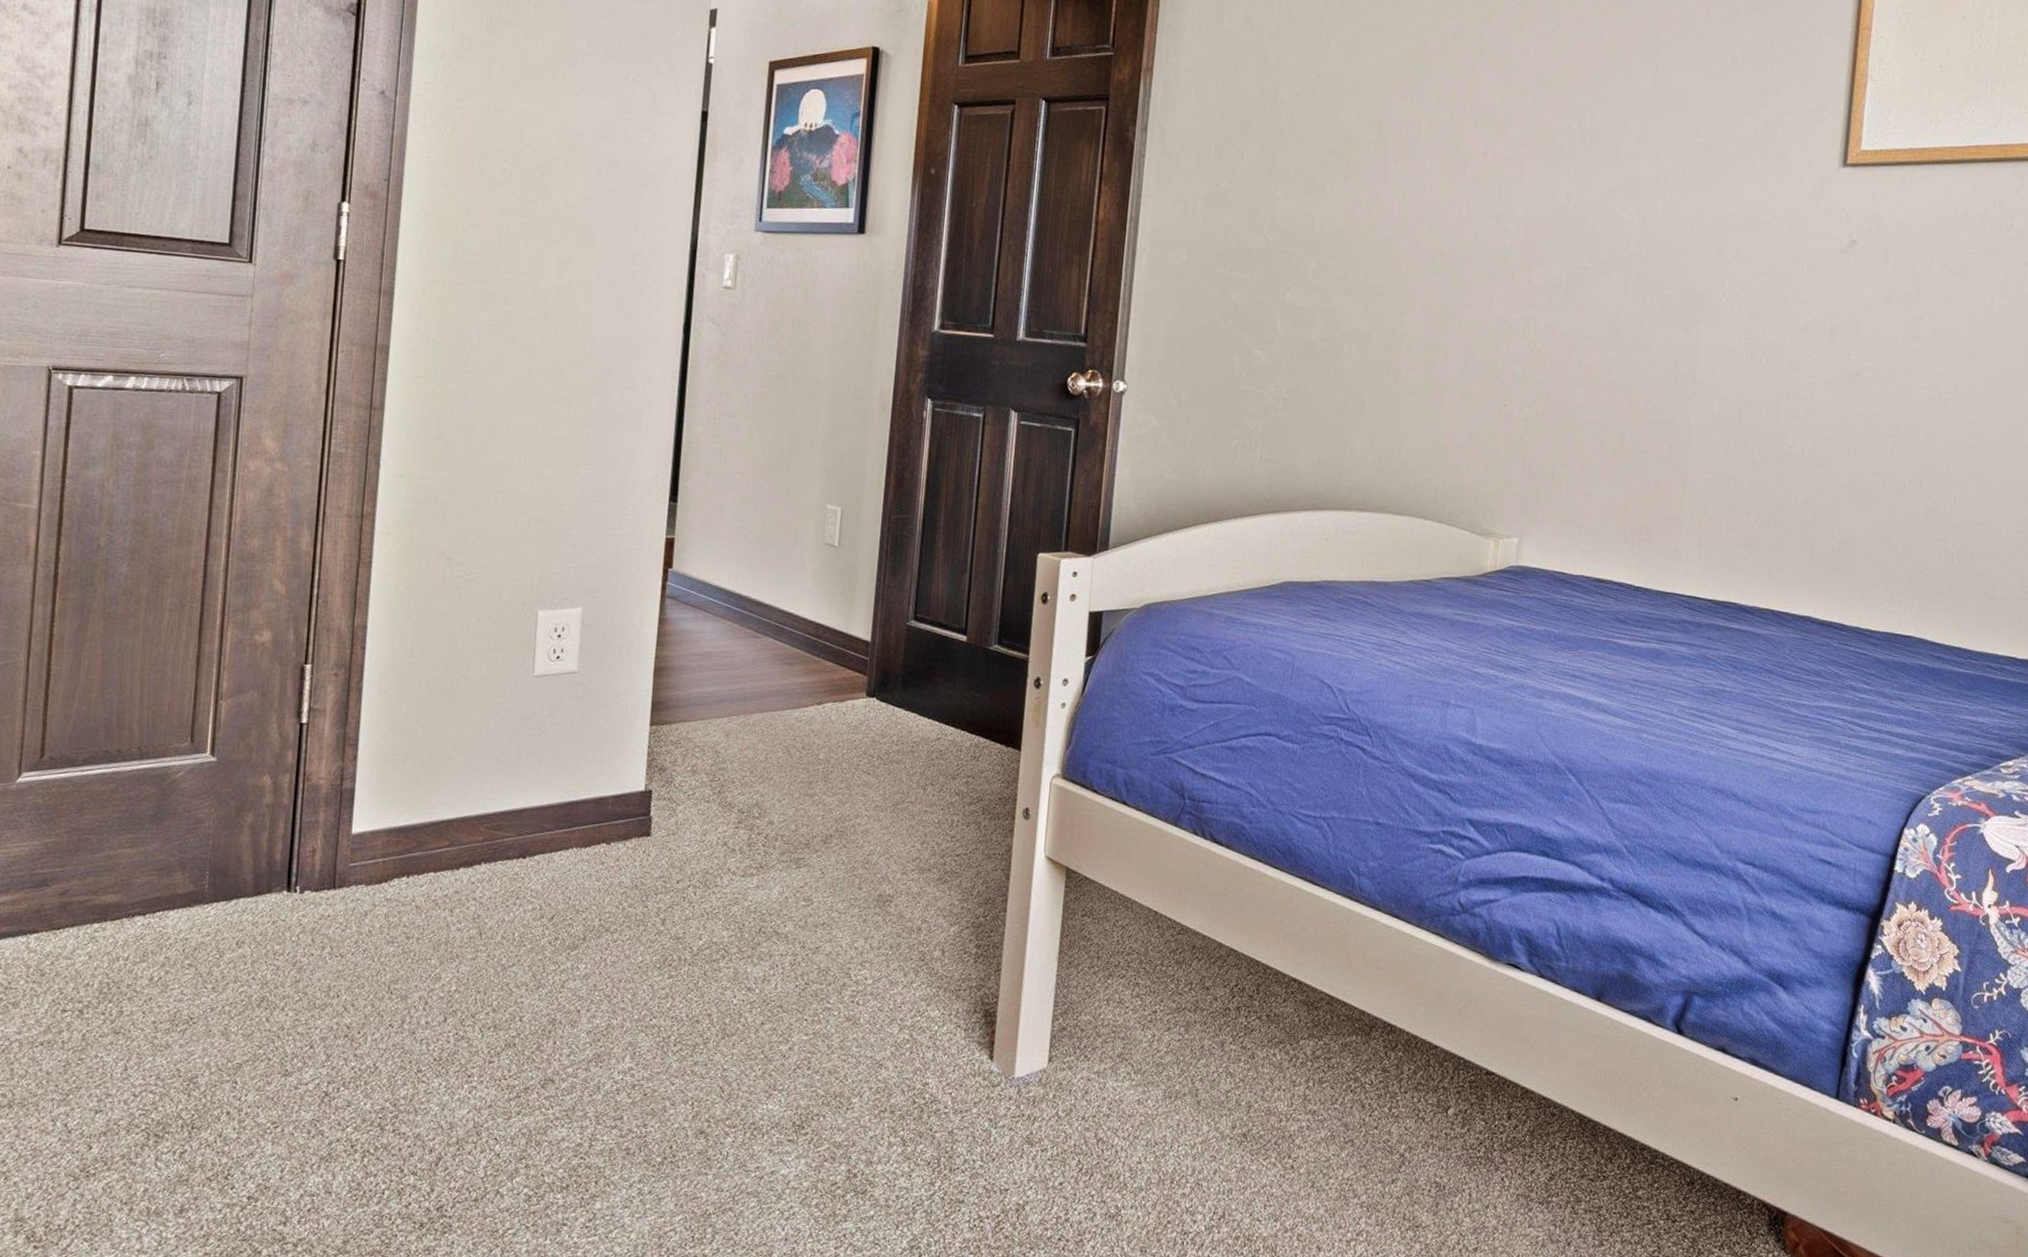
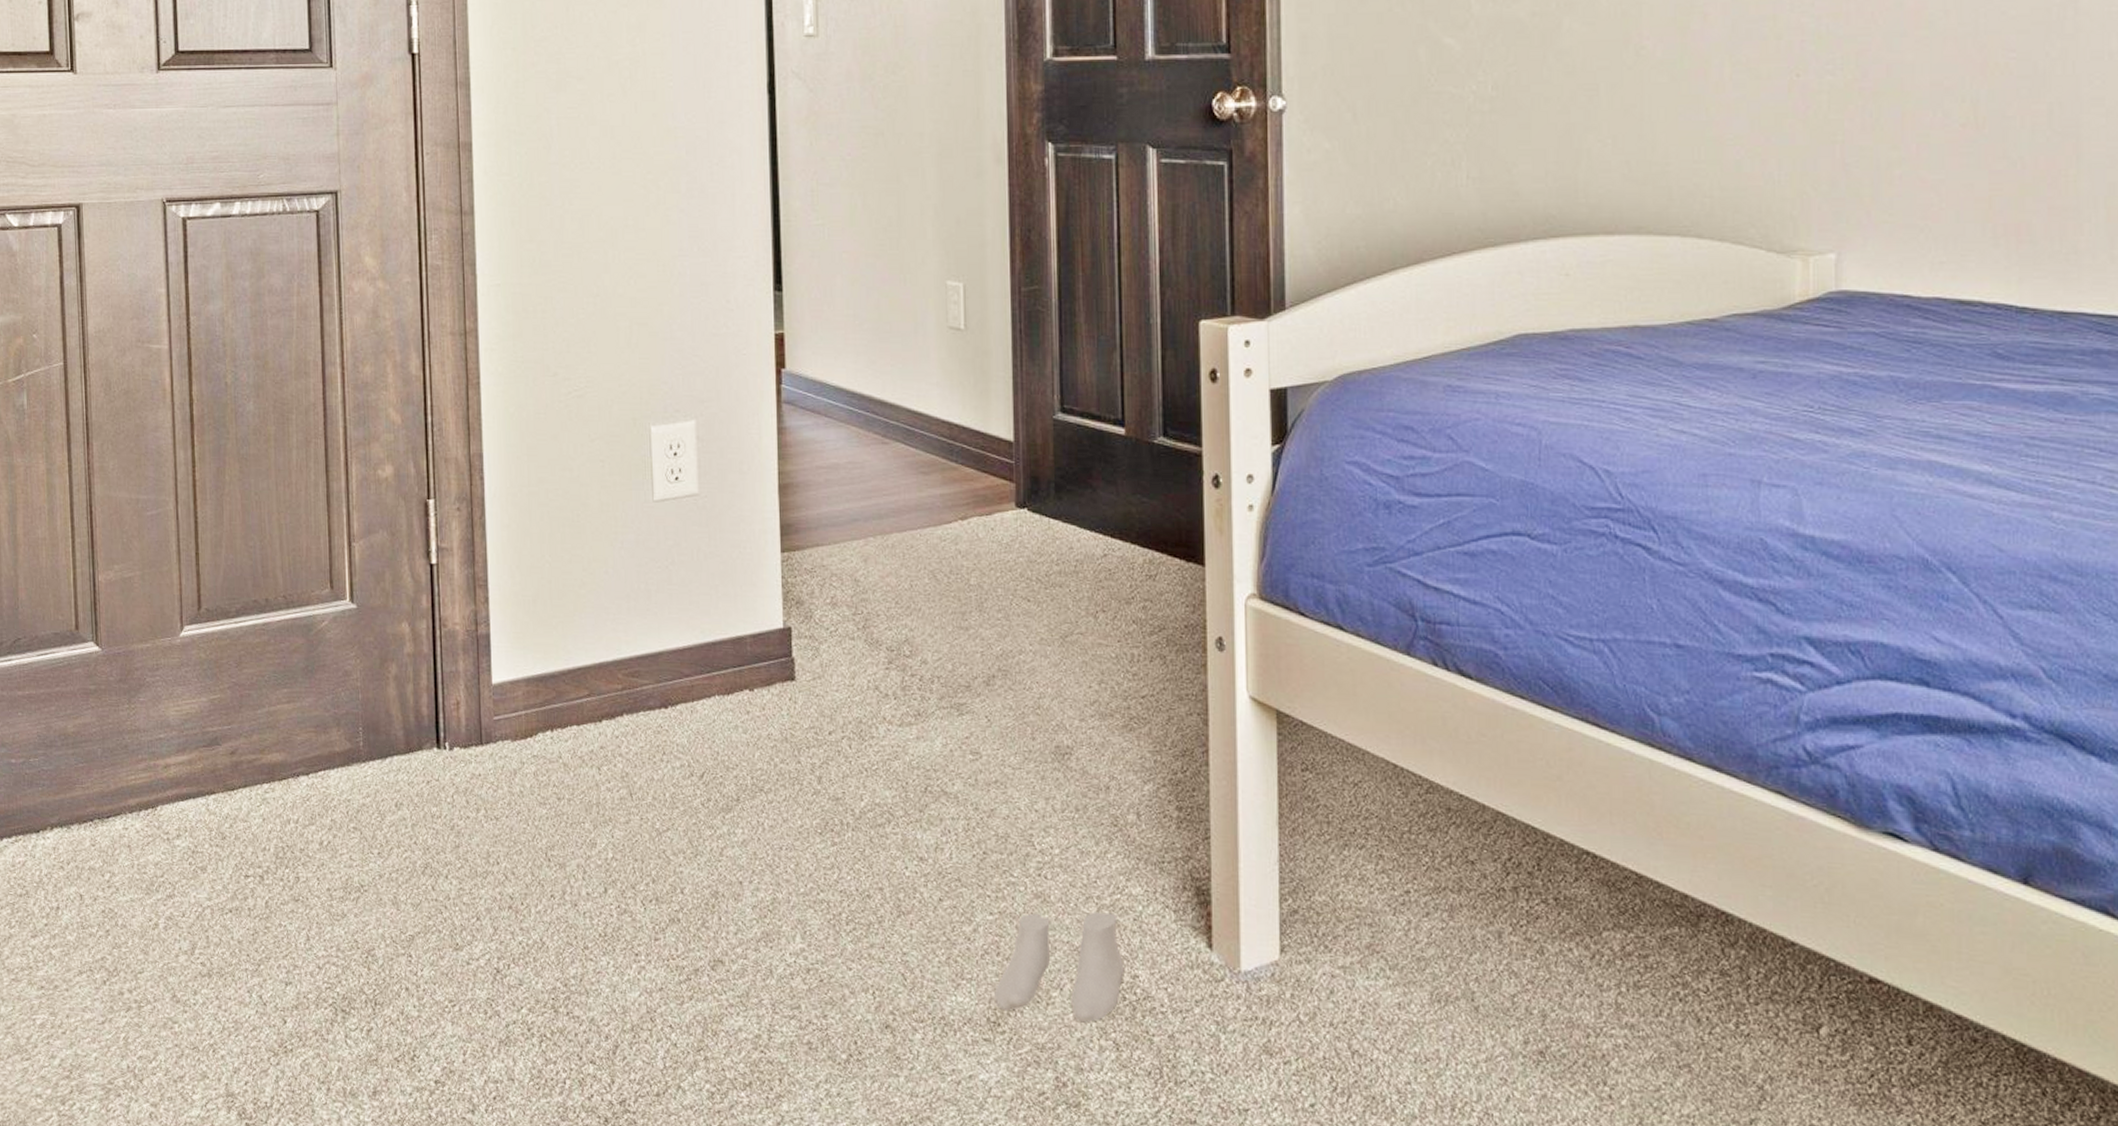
socks: none [801,1031,917,1124] -> present [994,912,1124,1023]

